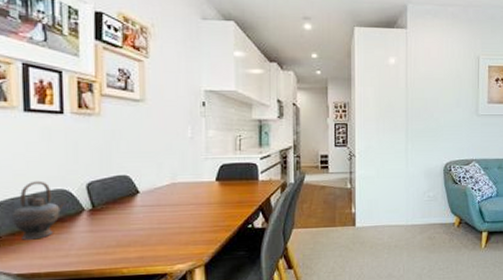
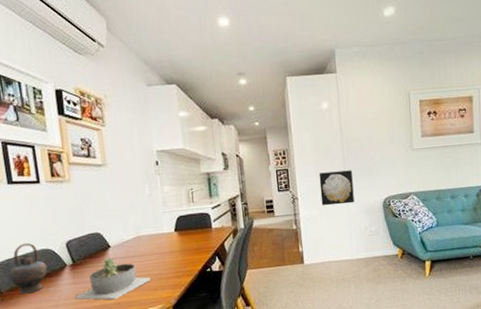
succulent planter: none [91,204,182,253] -> present [75,257,150,300]
wall art: none [380,130,414,166] -> present [319,170,354,206]

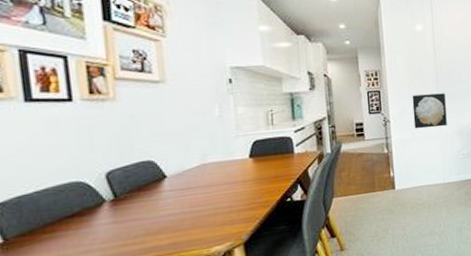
teapot: present [8,242,53,295] -> none [18,174,86,240]
succulent planter: present [75,257,150,300] -> none [115,189,217,243]

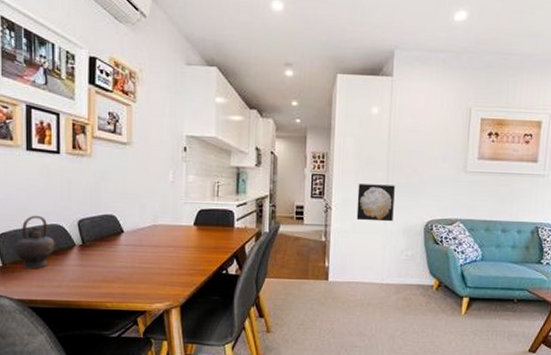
teapot: none [18,174,86,240] -> present [14,215,62,269]

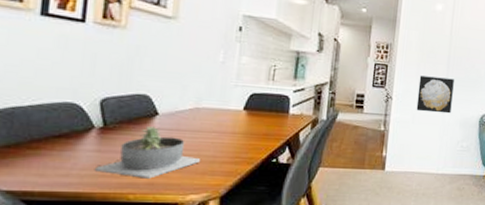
teapot: present [14,215,62,269] -> none [9,90,77,155]
succulent planter: none [80,243,161,289] -> present [95,126,200,179]

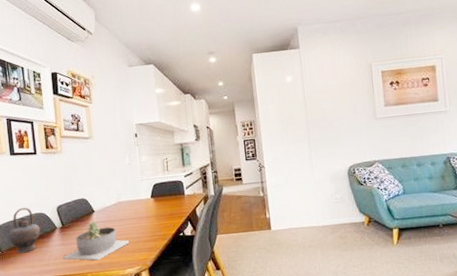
teapot: none [9,90,77,155] -> present [8,207,45,254]
wall art: present [416,75,454,114] -> none [284,139,319,174]

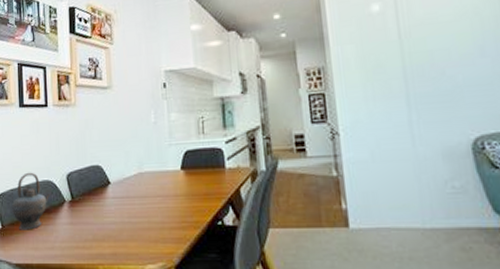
succulent planter: present [63,221,129,261] -> none [71,196,151,249]

